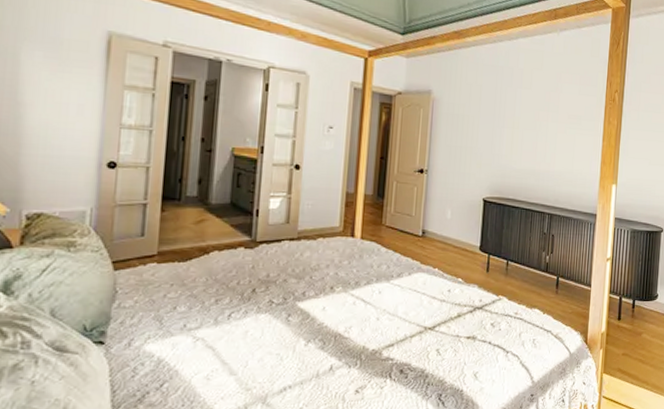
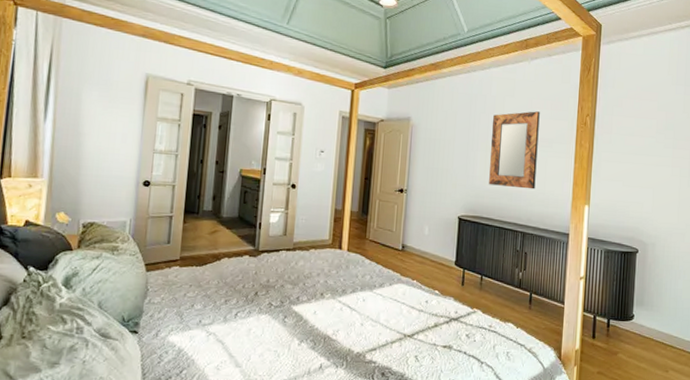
home mirror: none [515,86,569,169] -> present [489,111,540,190]

